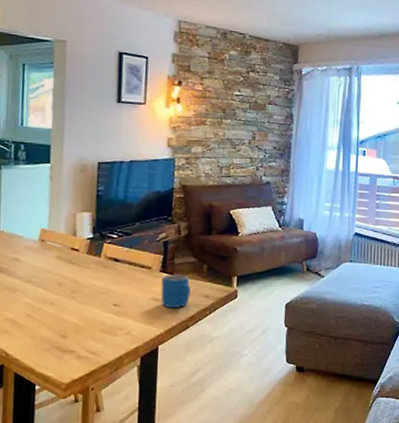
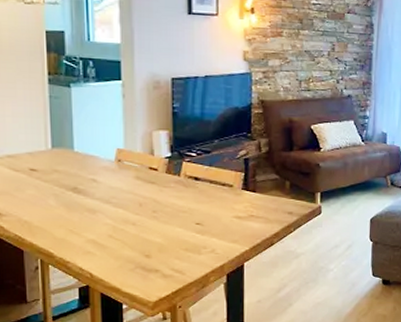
mug: present [161,274,191,309] -> none [244,191,274,226]

